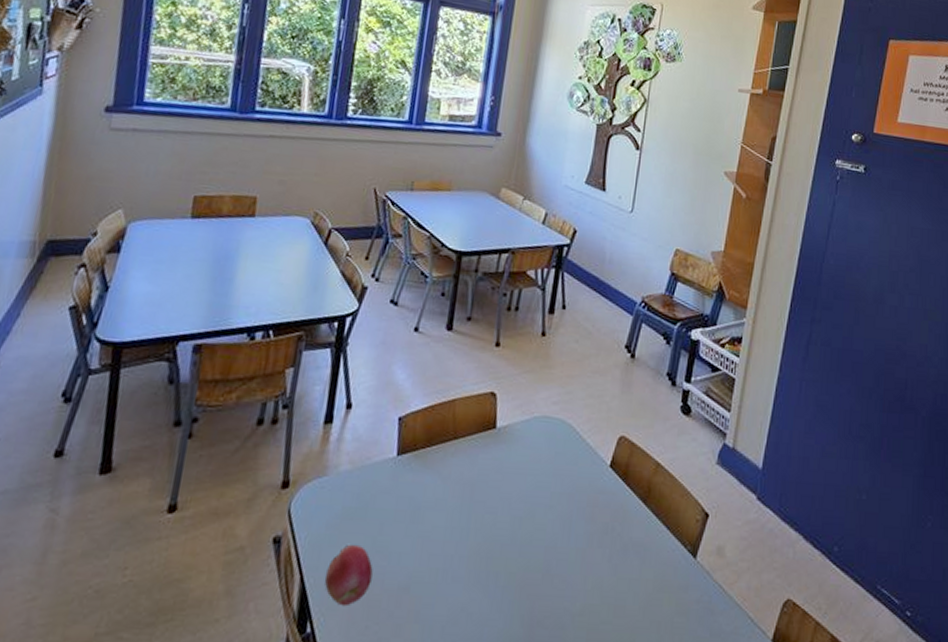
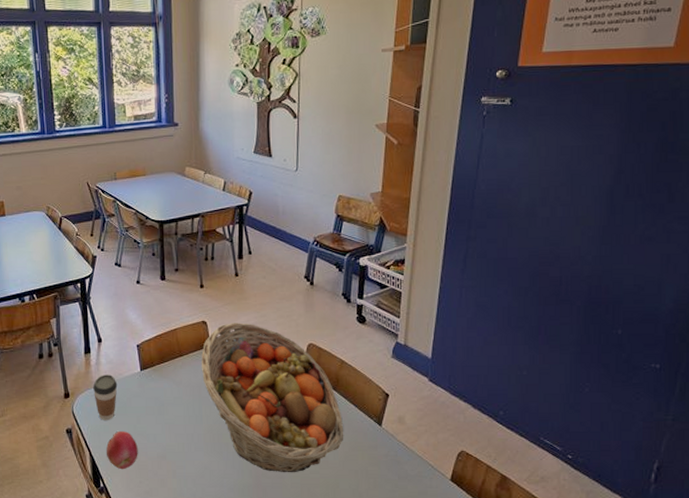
coffee cup: none [324,457,362,527] -> present [92,375,118,420]
fruit basket: none [479,398,650,621] -> present [201,323,344,472]

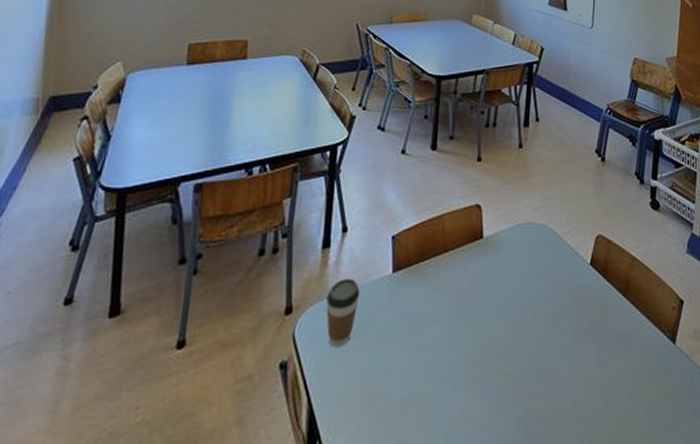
apple: present [106,431,138,470] -> none [331,363,376,424]
fruit basket: present [201,323,344,472] -> none [469,207,634,416]

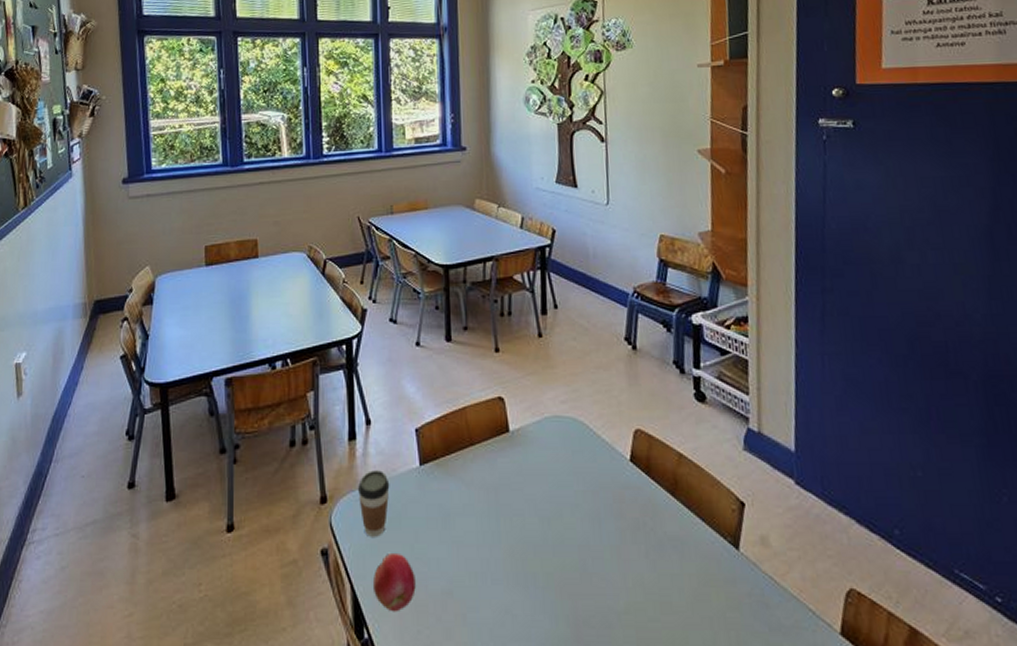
apple: none [331,363,376,424] -> present [374,554,416,612]

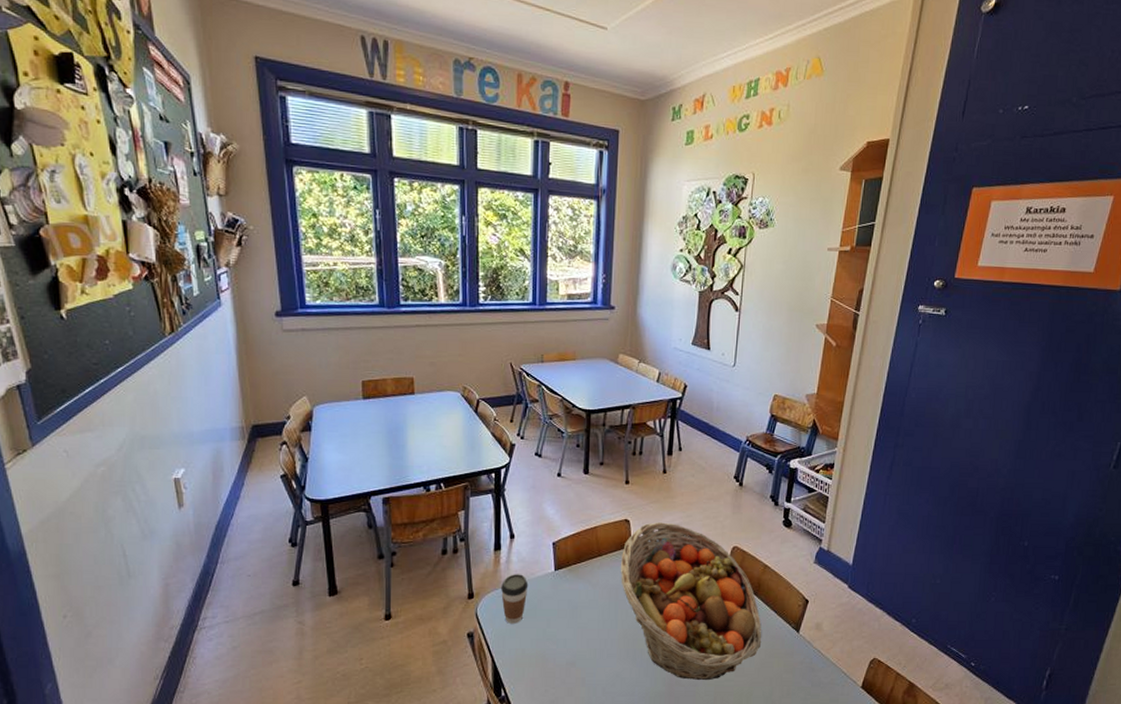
apple: present [374,554,416,612] -> none [511,636,546,678]
fruit basket: none [497,399,690,619] -> present [620,522,762,680]

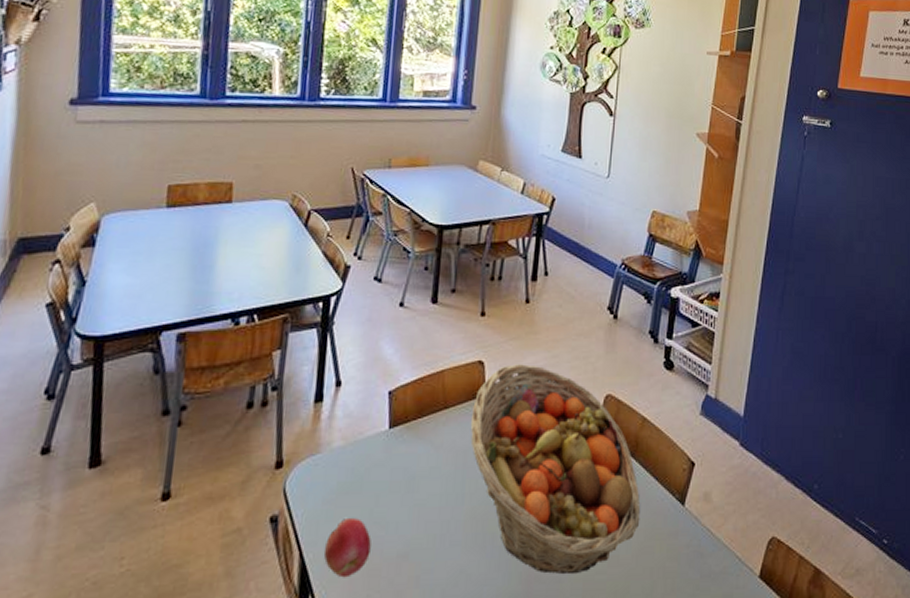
coffee cup: present [500,574,529,624] -> none [318,434,355,502]
apple: none [511,636,546,678] -> present [324,518,371,578]

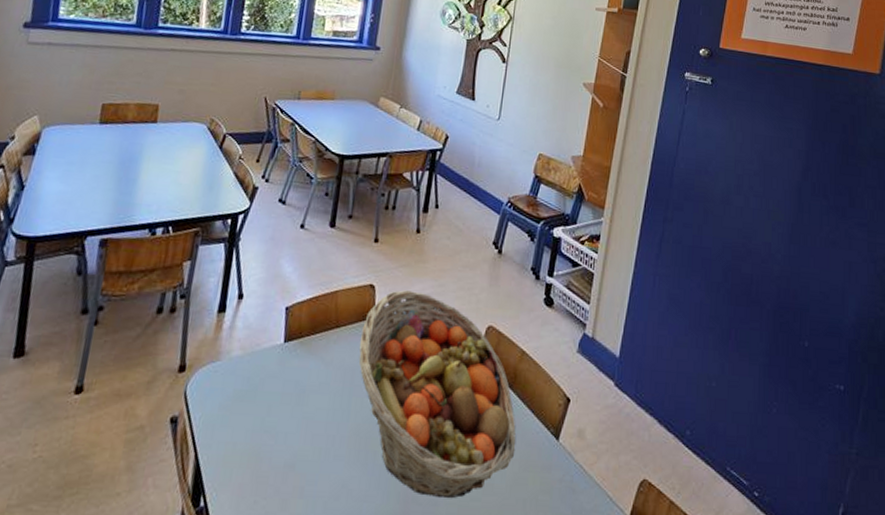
apple: present [324,518,371,578] -> none [217,425,262,482]

